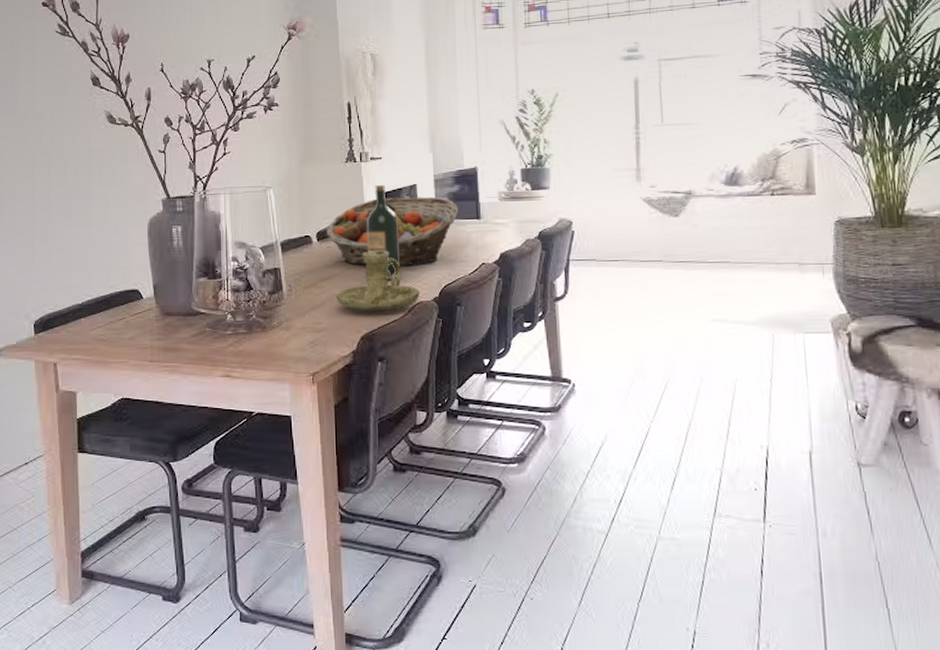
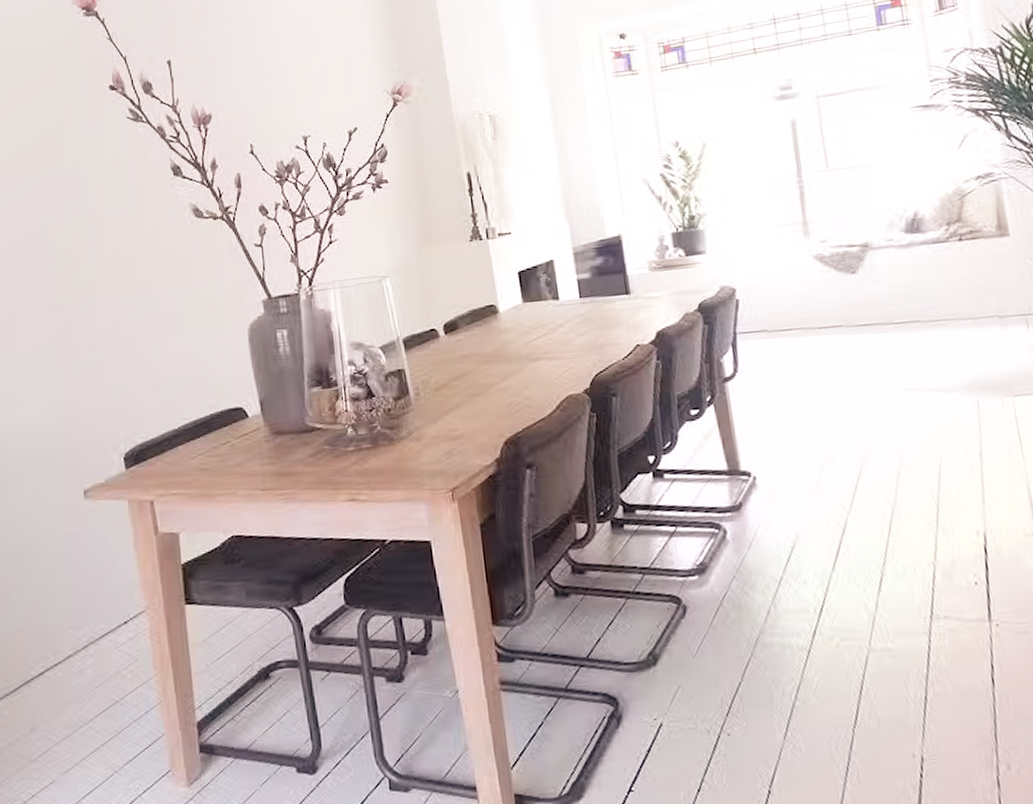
fruit basket: present [326,197,458,266] -> none [454,273,604,359]
candle holder: present [335,251,420,311] -> none [471,340,568,411]
wine bottle: present [366,185,401,281] -> none [499,264,544,374]

